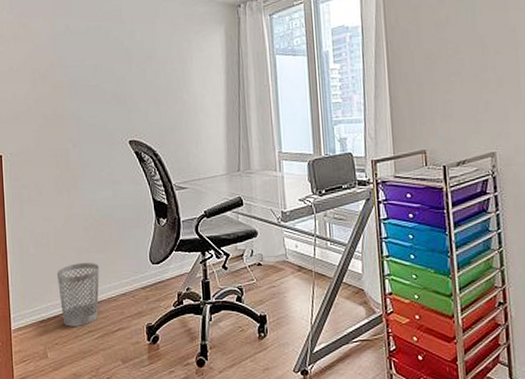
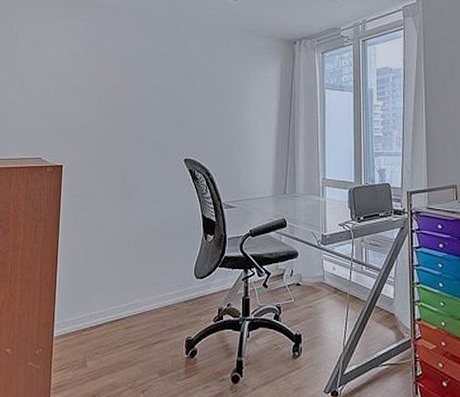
wastebasket: present [56,263,100,327] -> none [103,274,146,337]

